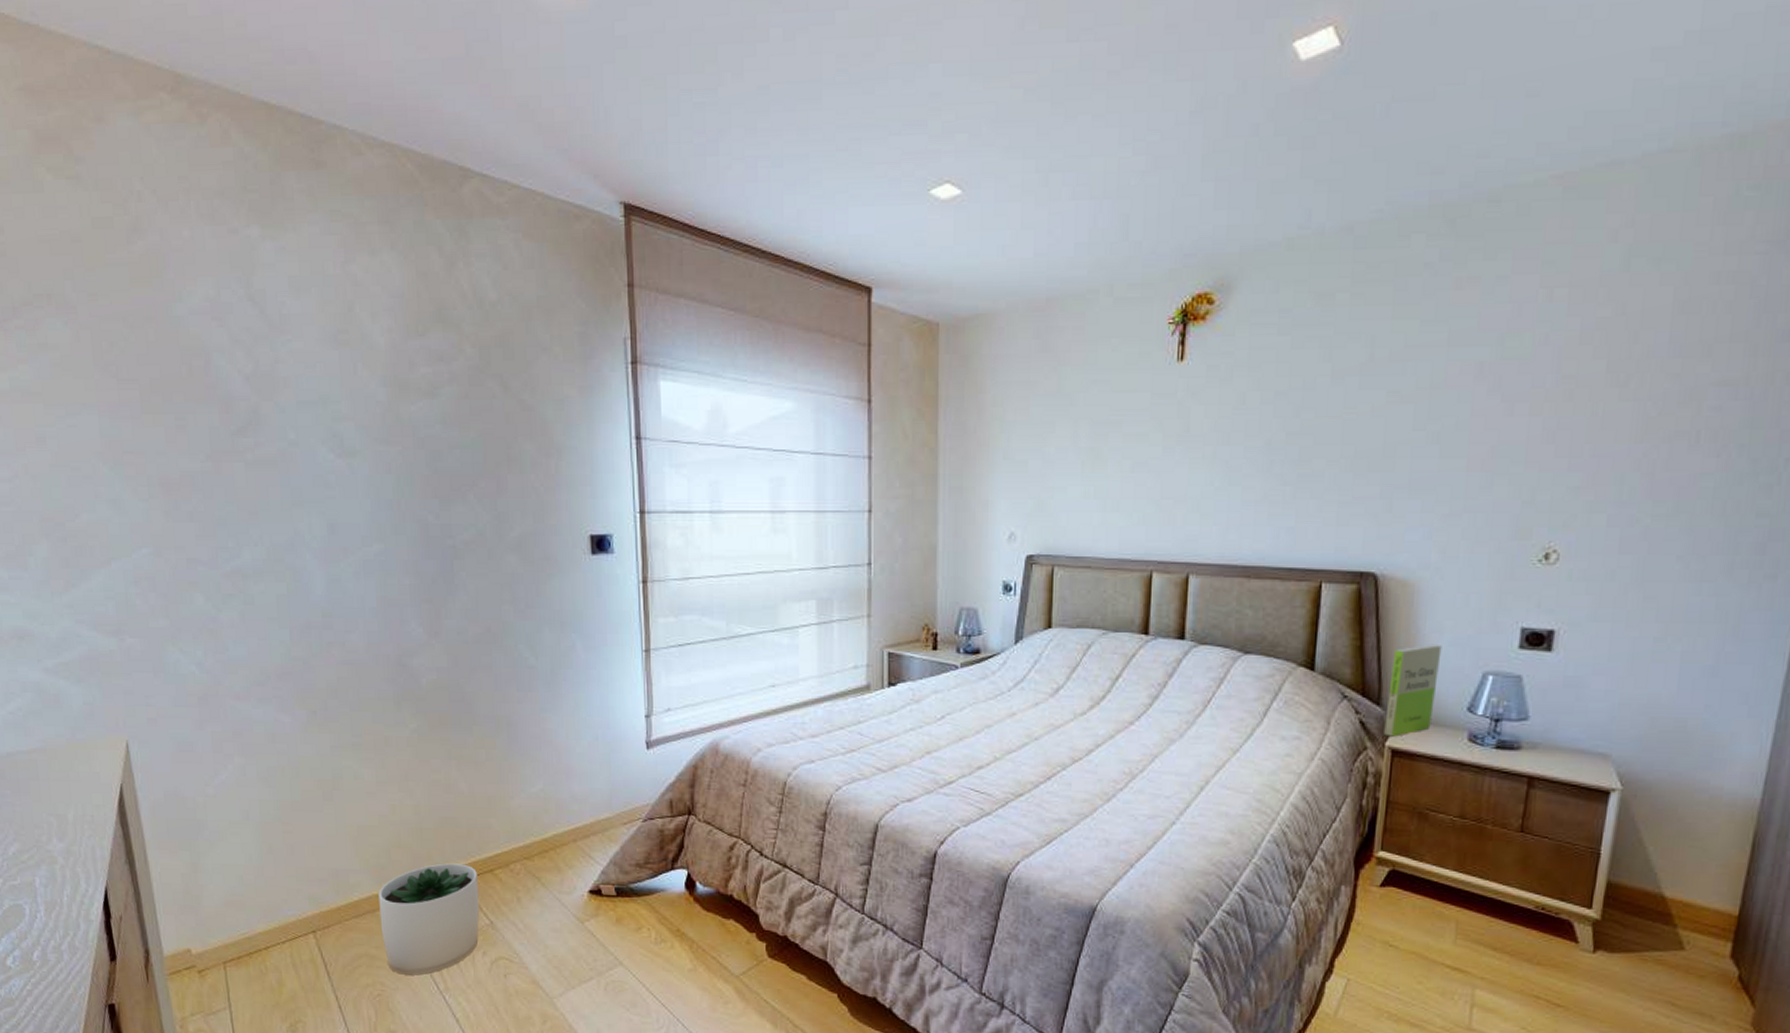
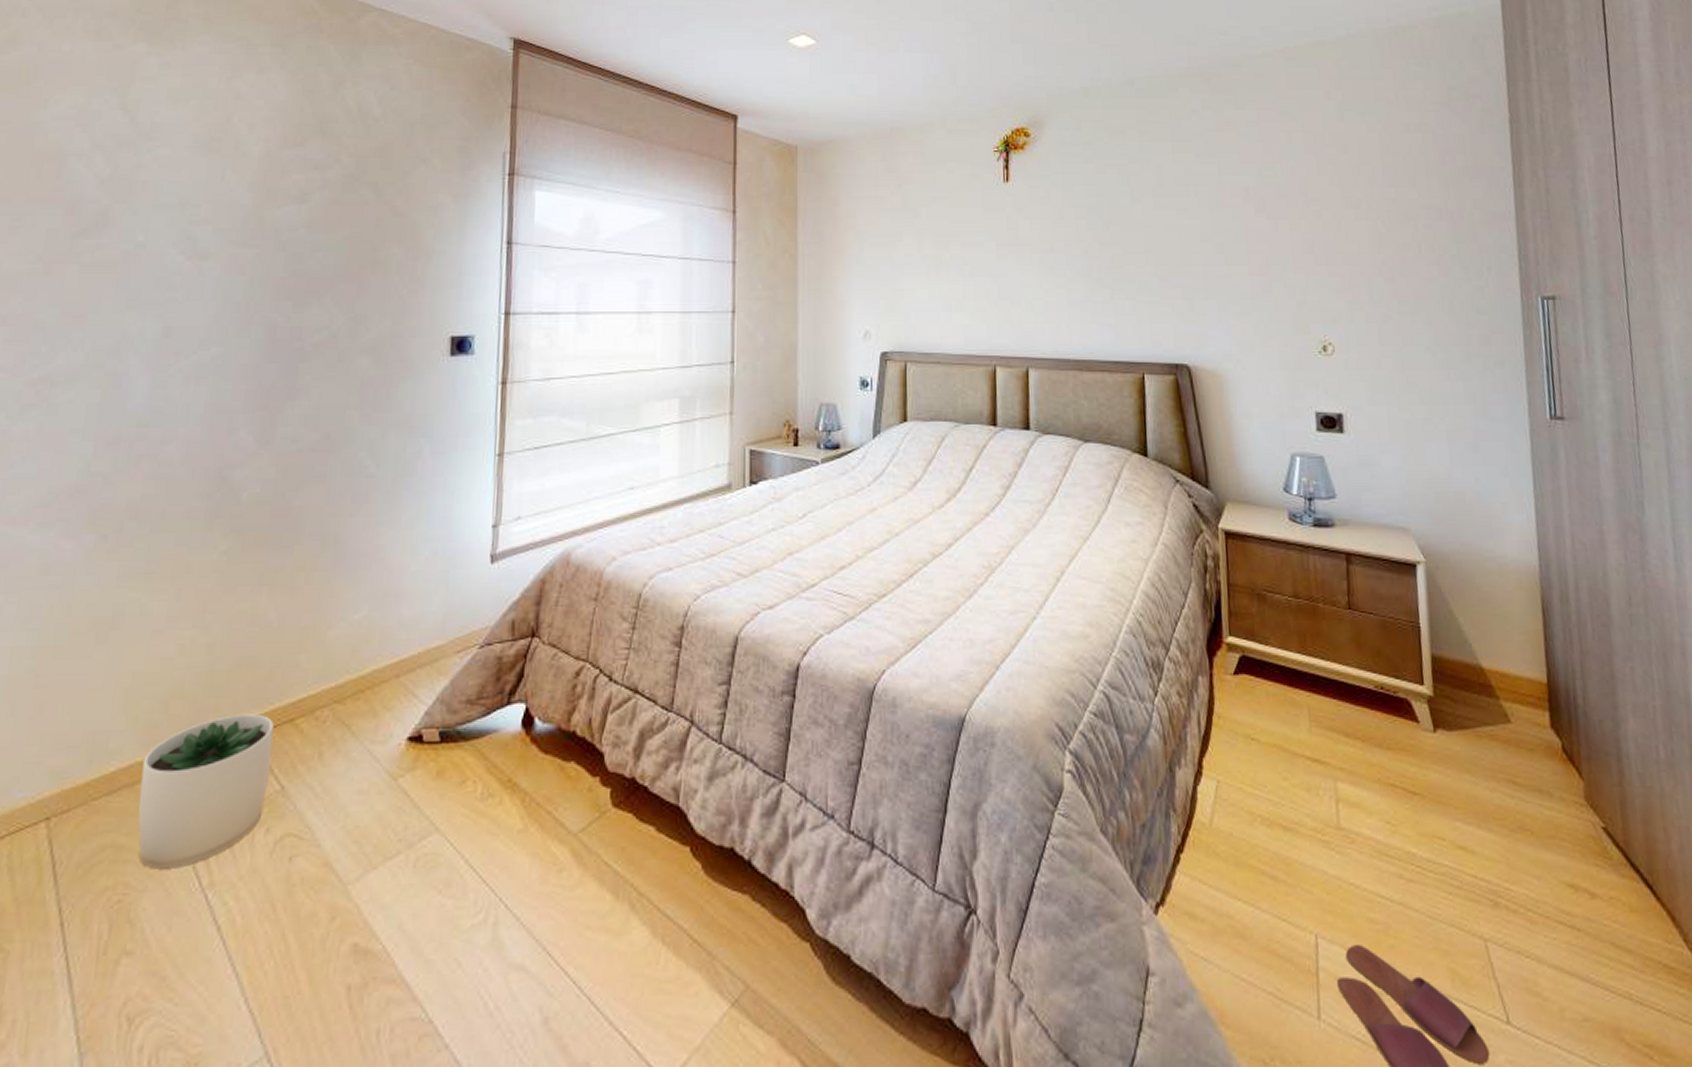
book: present [1384,643,1442,737] -> none [1213,428,1255,519]

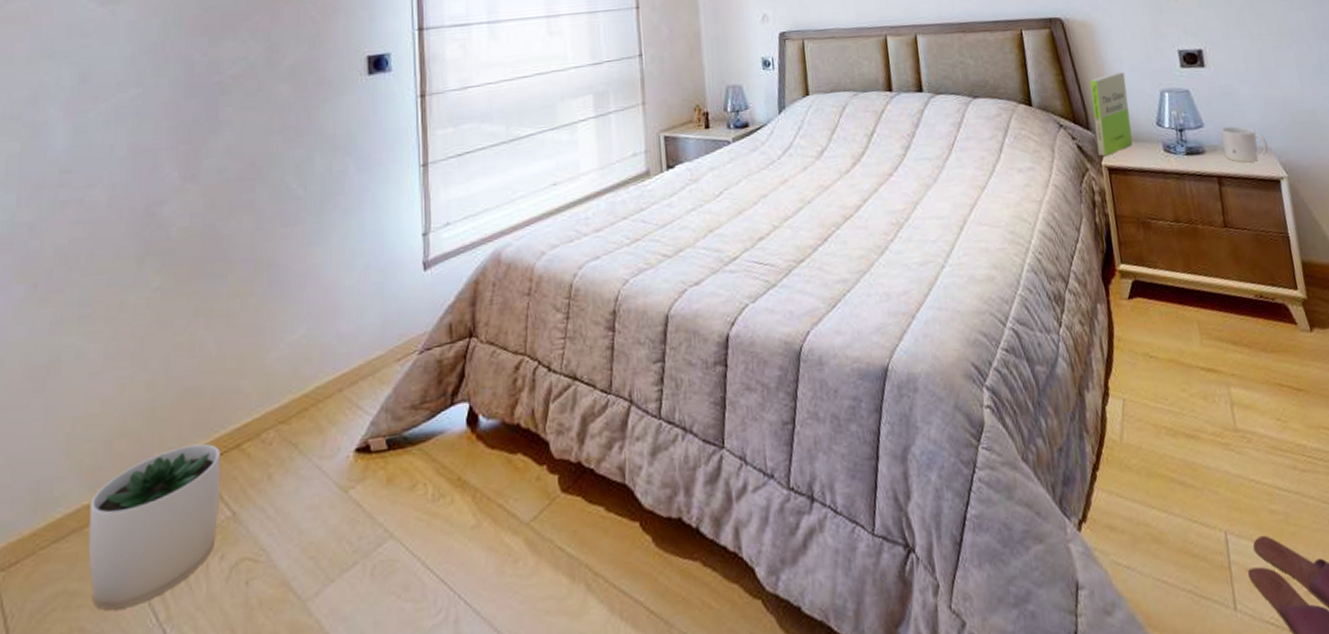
book: none [1213,428,1255,519] -> present [1090,71,1133,157]
mug: none [1353,500,1407,542] -> present [1219,126,1269,163]

